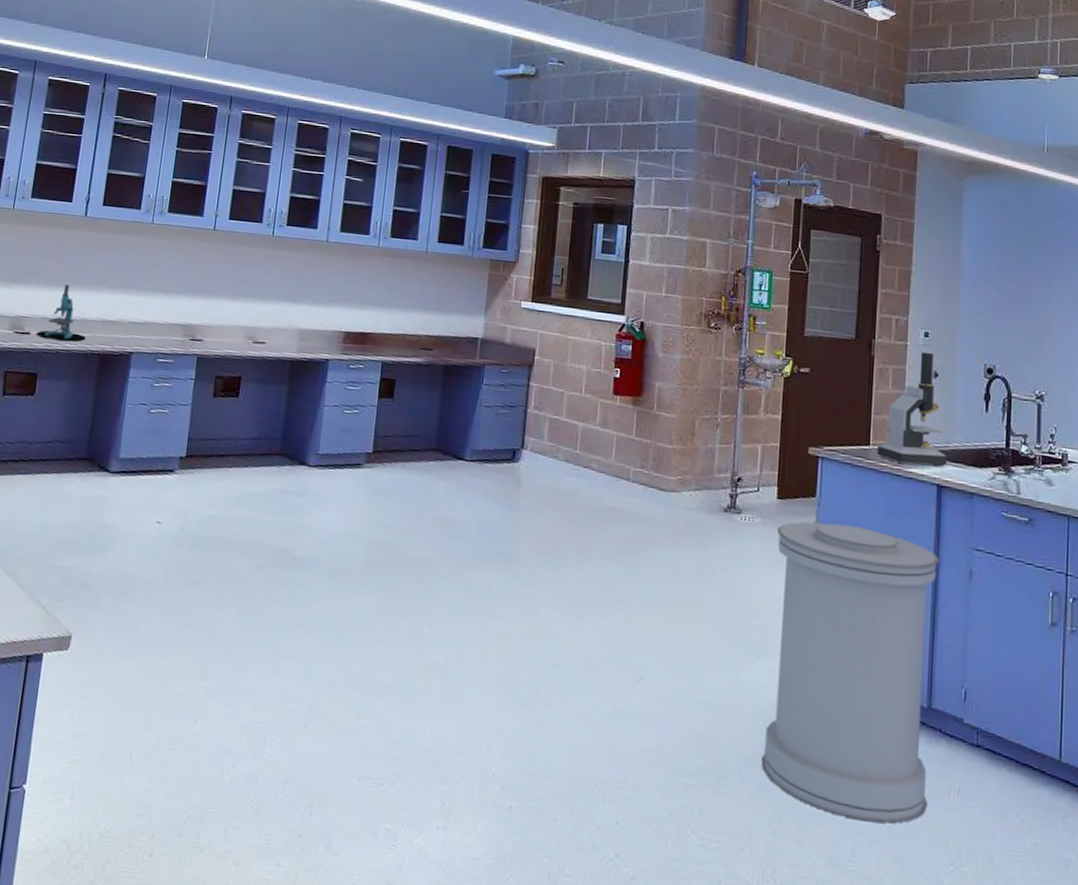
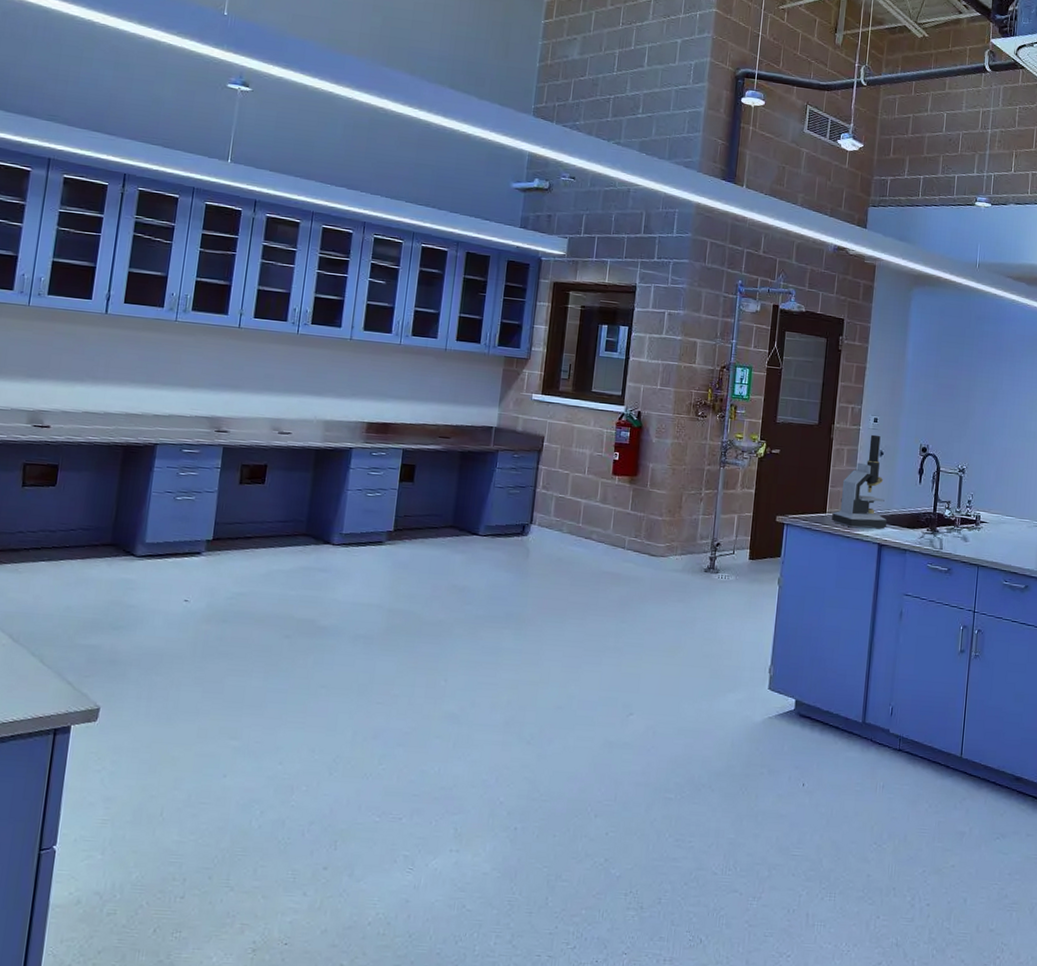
microscope: present [36,284,85,342] -> none [56,379,108,434]
trash can: present [761,521,940,824] -> none [728,577,878,816]

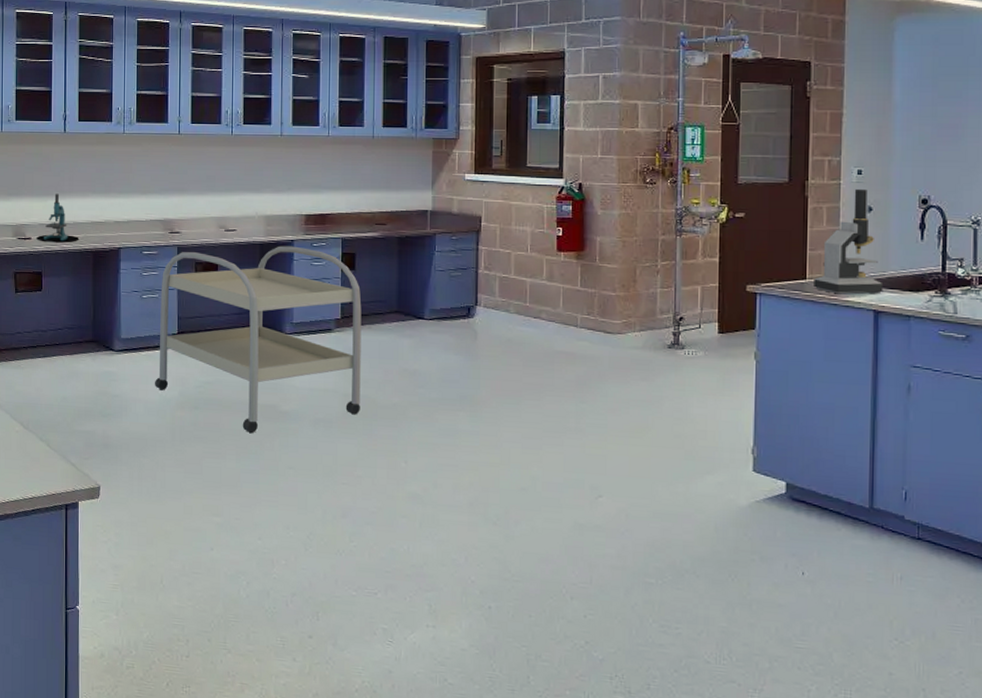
microscope: none [56,379,108,434] -> present [36,193,78,243]
utility cart: none [179,452,417,650] -> present [155,245,362,434]

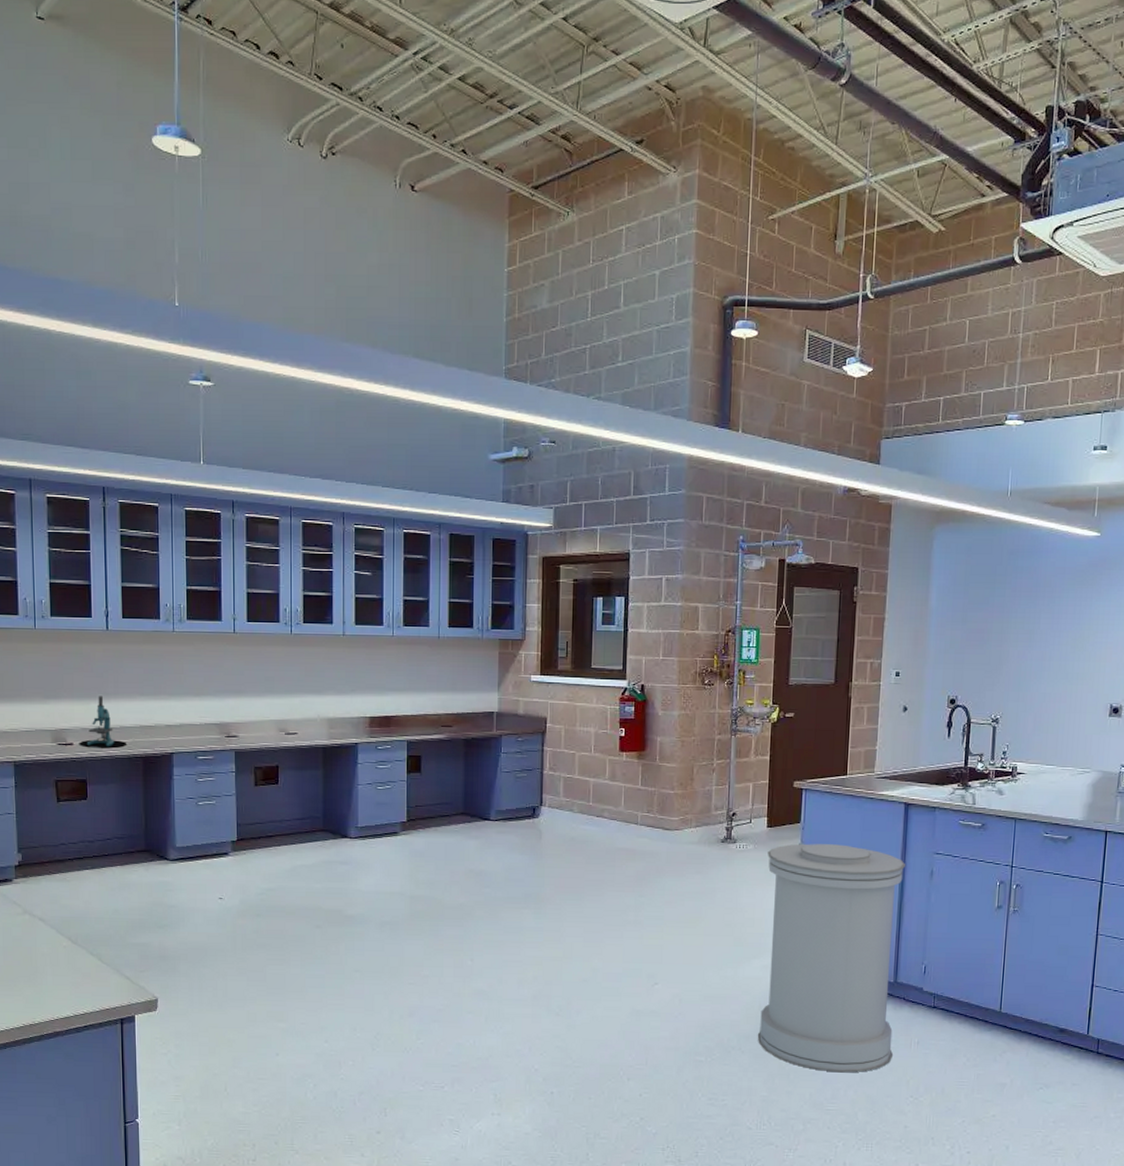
utility cart: present [155,245,362,434] -> none [214,749,428,939]
trash can: none [713,351,879,608] -> present [757,843,906,1073]
microscope: present [814,188,884,295] -> none [853,689,914,789]

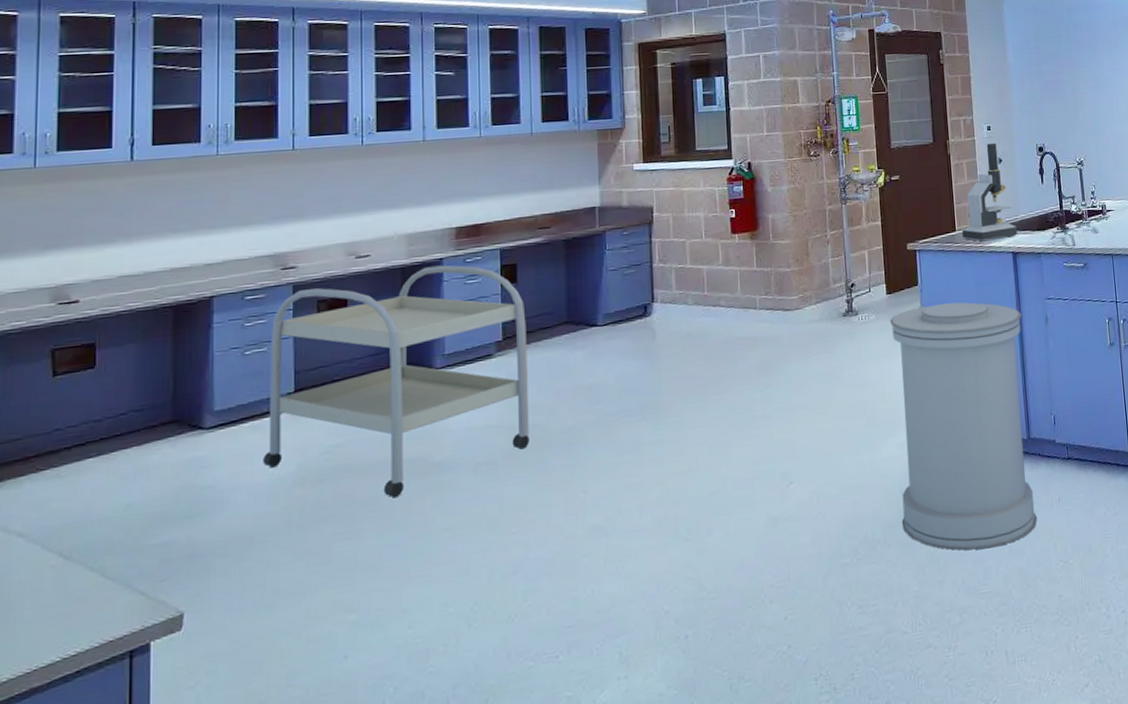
microscope: present [79,696,126,749] -> none [87,238,151,304]
utility cart: none [214,749,428,939] -> present [263,265,529,498]
microscope: none [853,689,914,789] -> present [962,142,1018,242]

